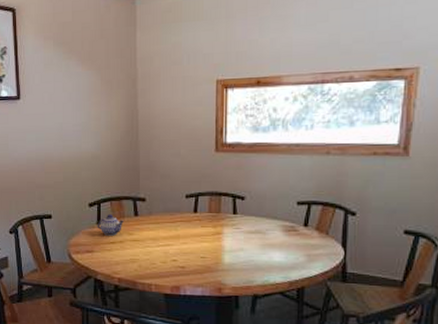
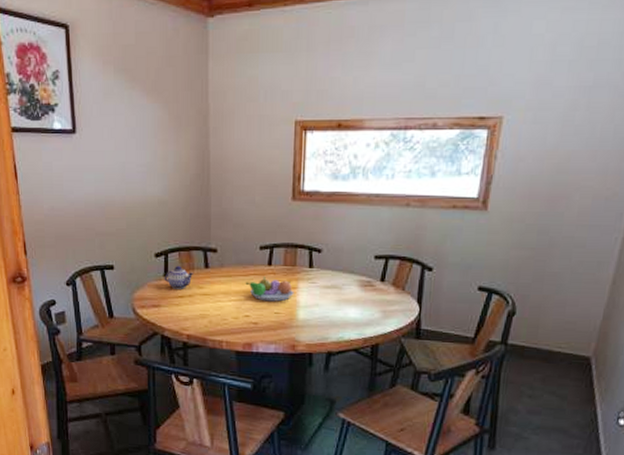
fruit bowl: none [172,223,219,247] -> present [245,277,294,302]

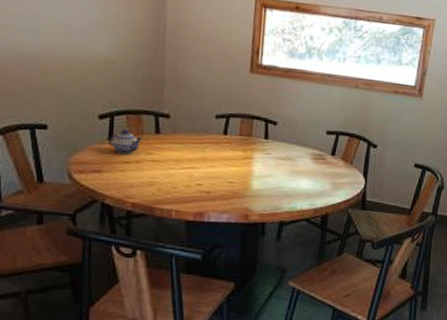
fruit bowl: present [245,277,294,302] -> none [199,146,249,171]

